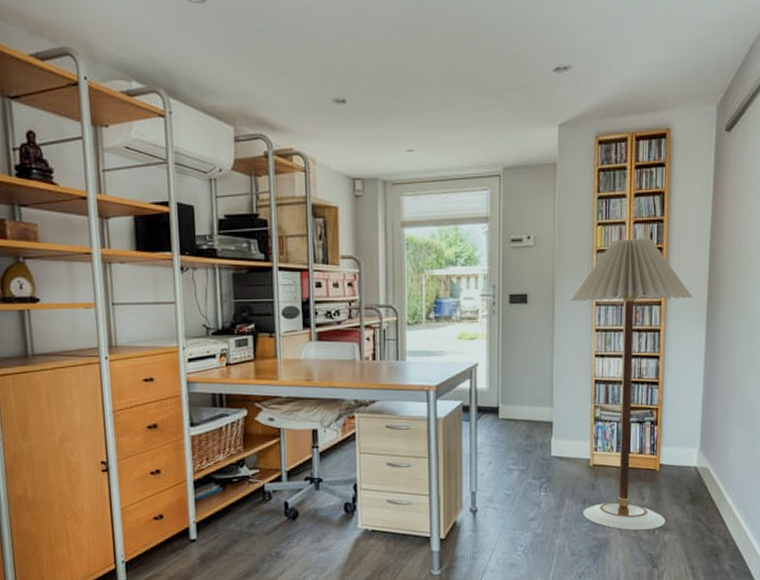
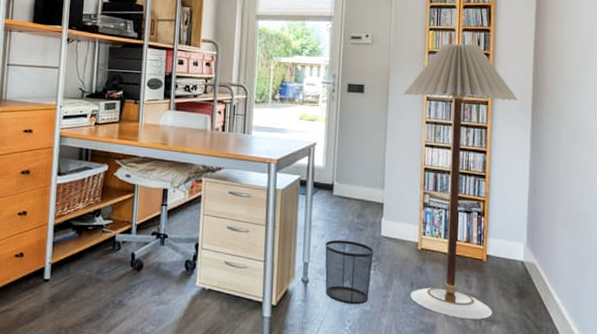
waste bin: none [493,464,545,529] -> present [325,239,375,305]

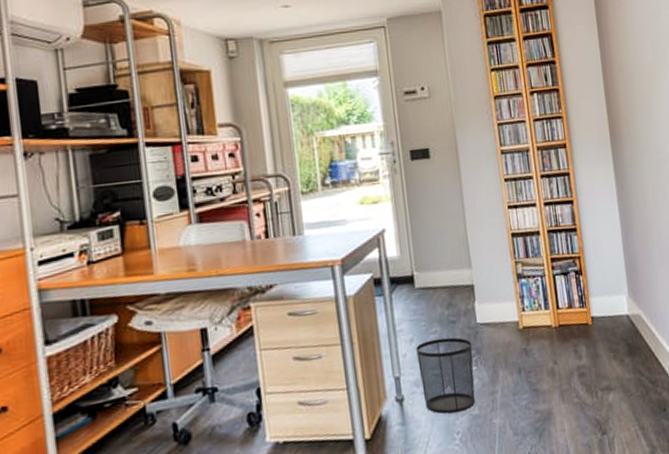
floor lamp: present [404,43,518,320] -> none [475,80,608,397]

